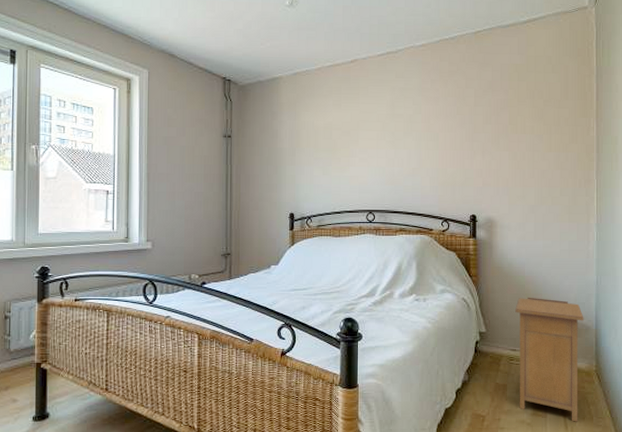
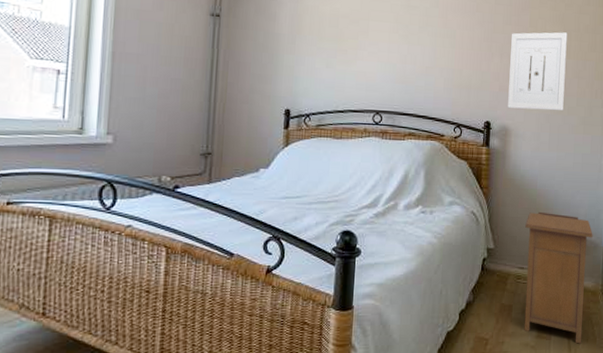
wall art: none [492,127,547,202] -> present [508,32,568,111]

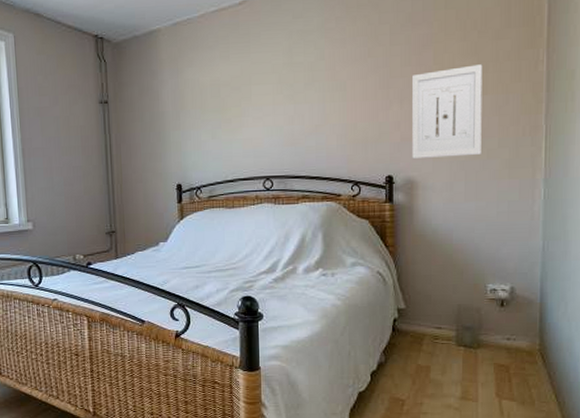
nightstand: present [524,211,593,344] -> none [441,268,526,407]

